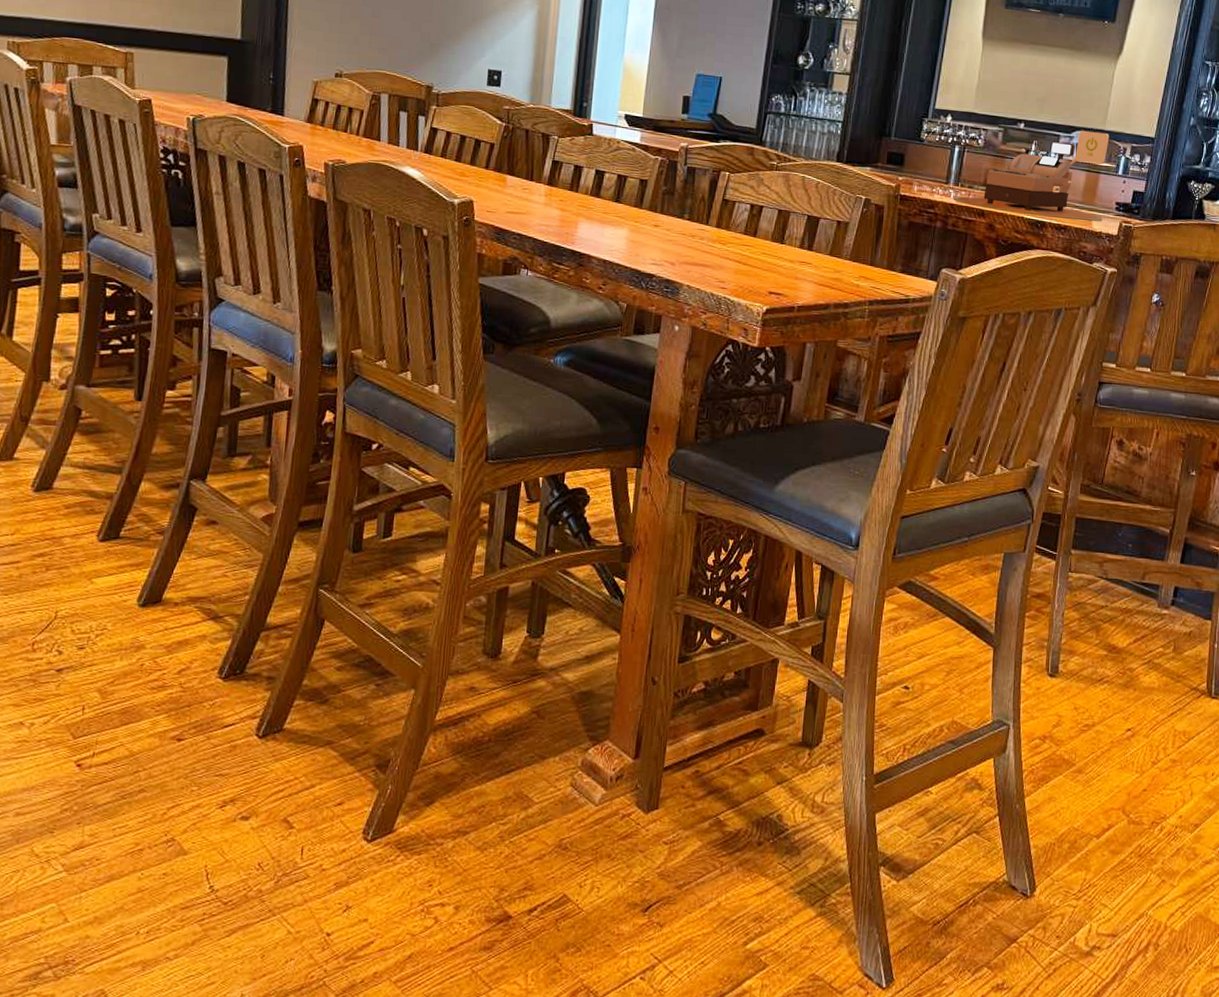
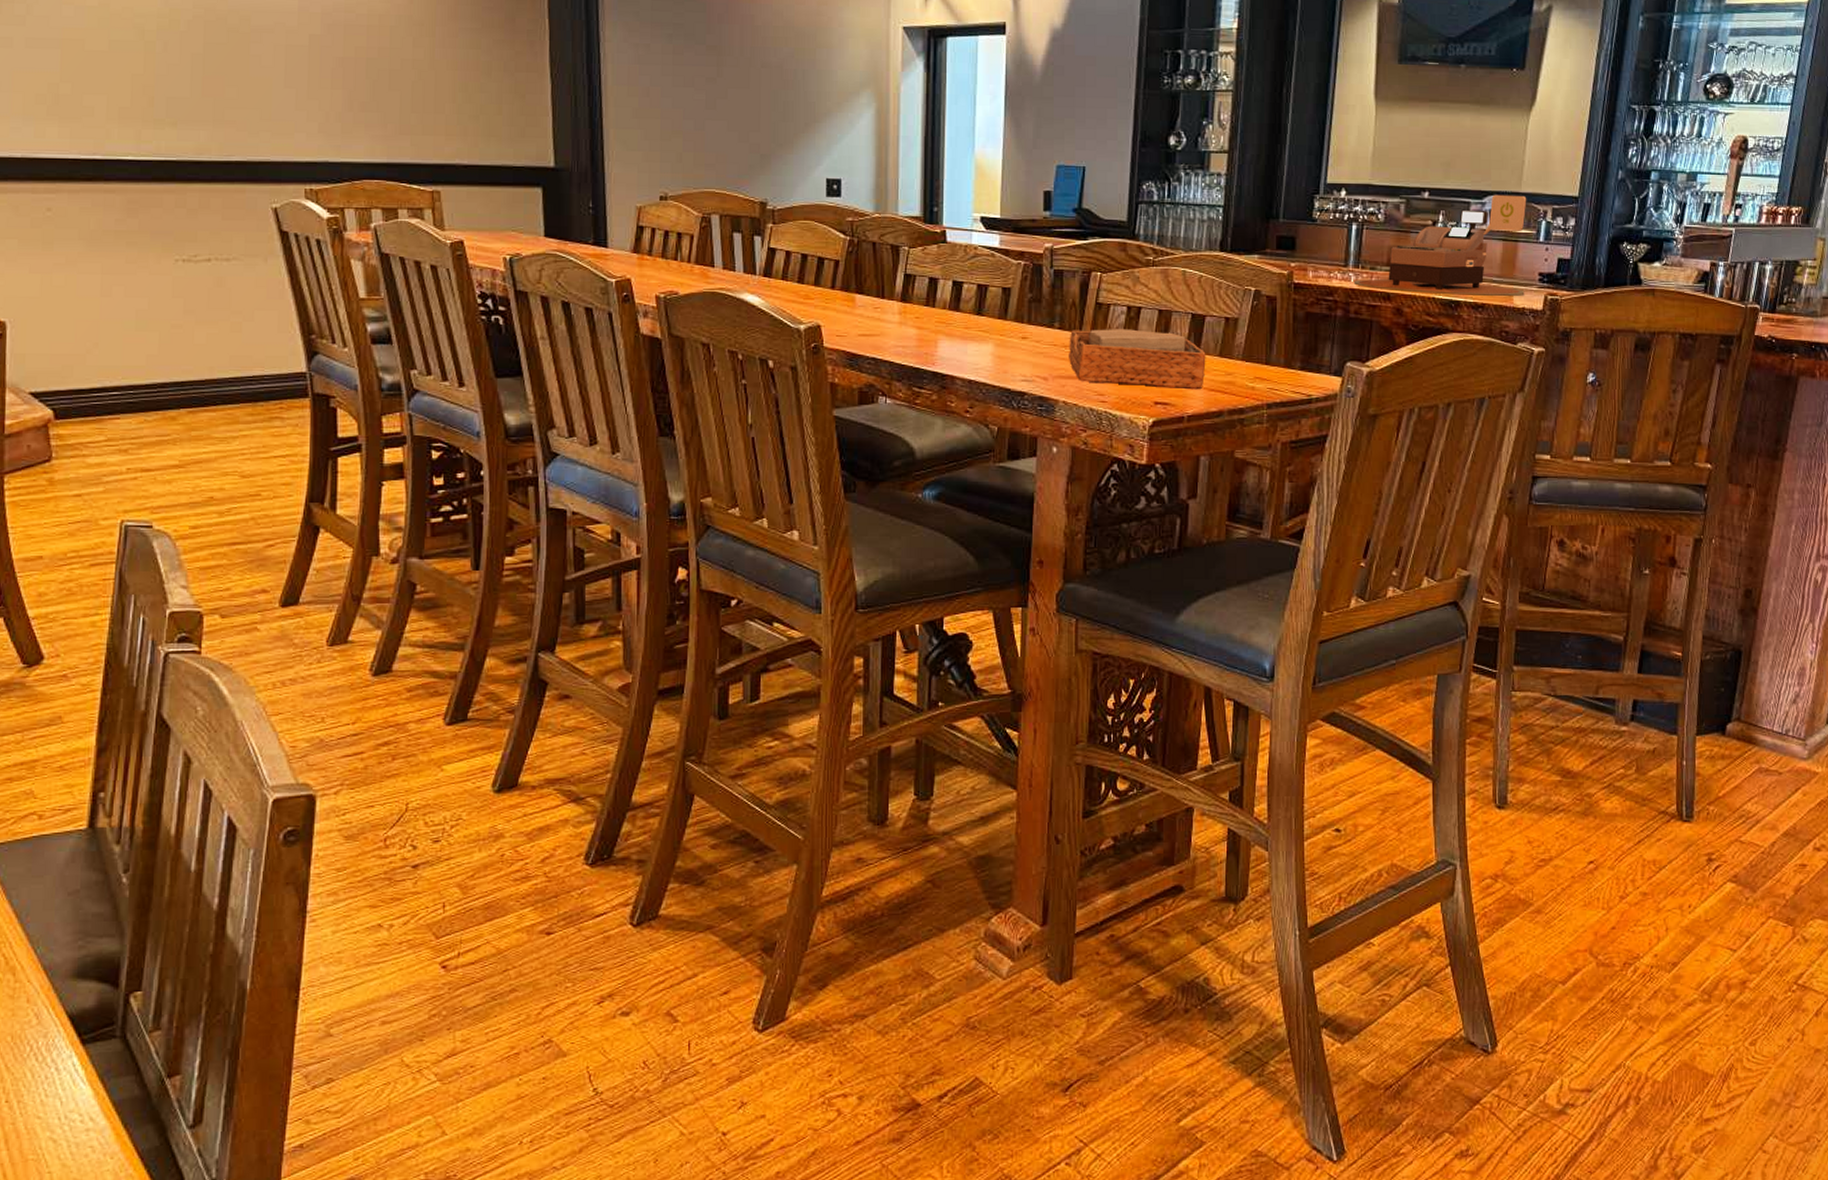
napkin holder: none [694,222,818,284] -> present [1067,329,1206,390]

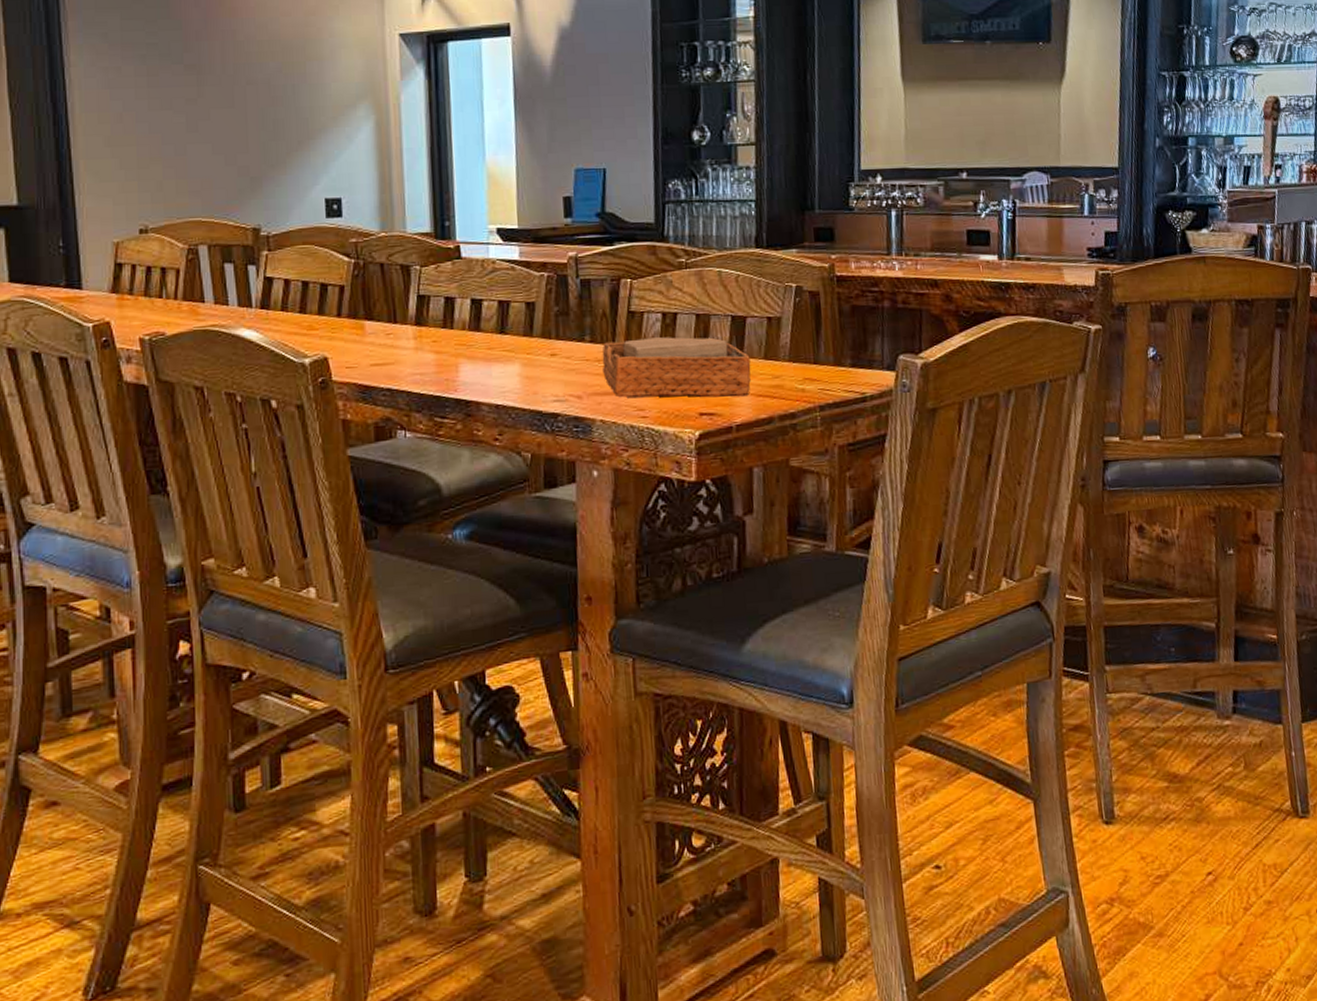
cash register: present [1353,194,1527,297] -> none [898,170,1075,278]

